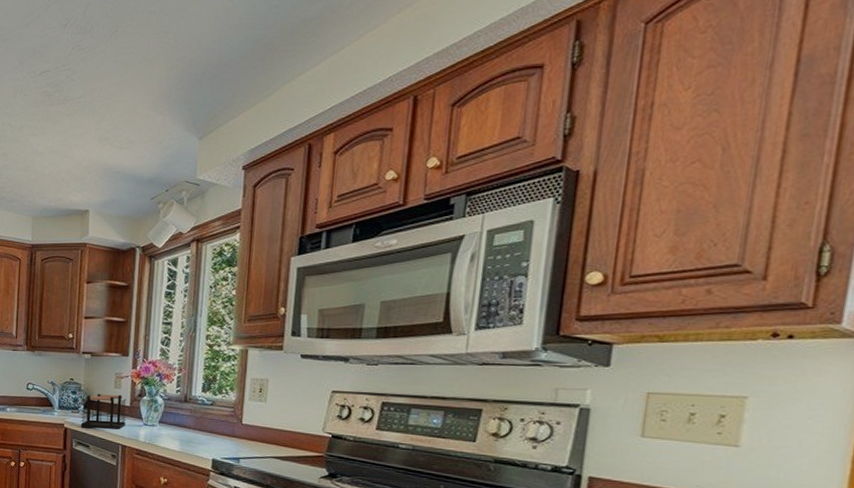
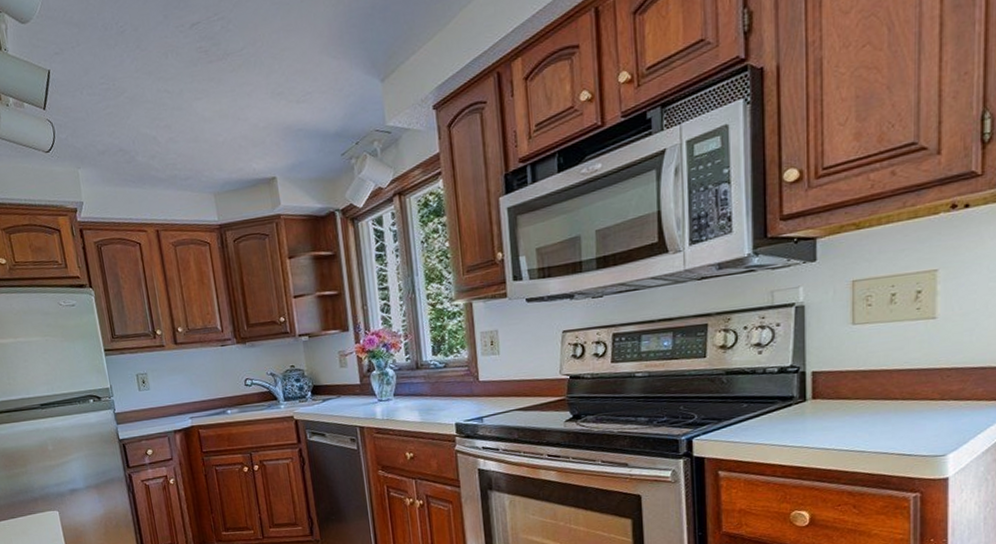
dish rack: present [80,393,127,430] -> none [308,373,359,416]

